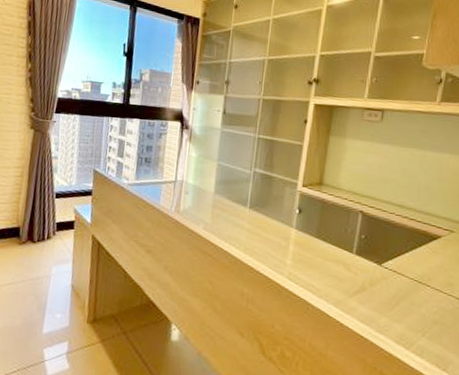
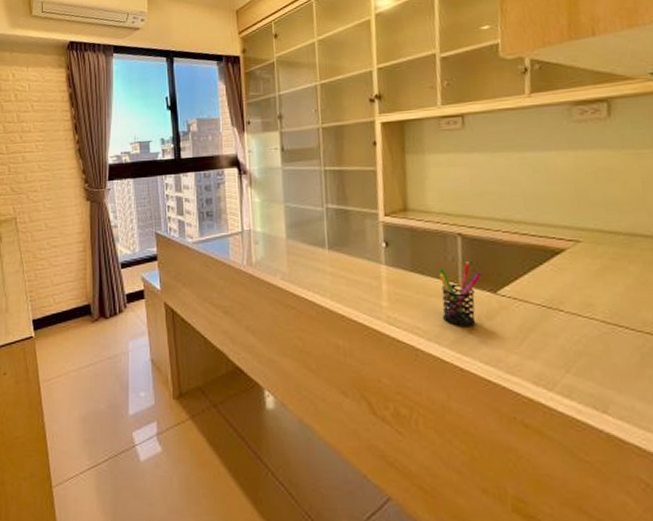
pen holder: none [335,237,374,291] -> present [438,263,483,328]

